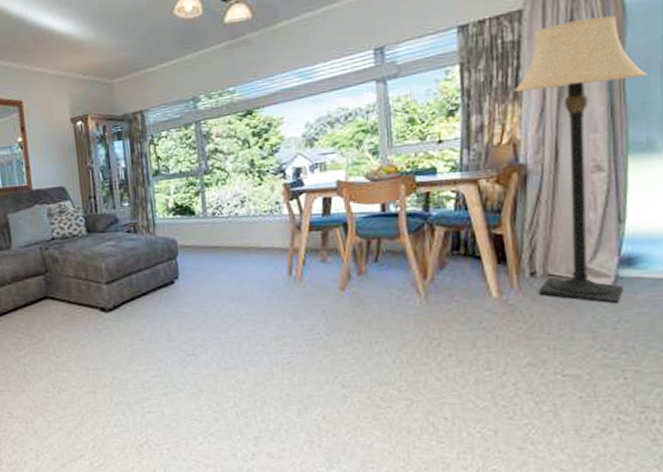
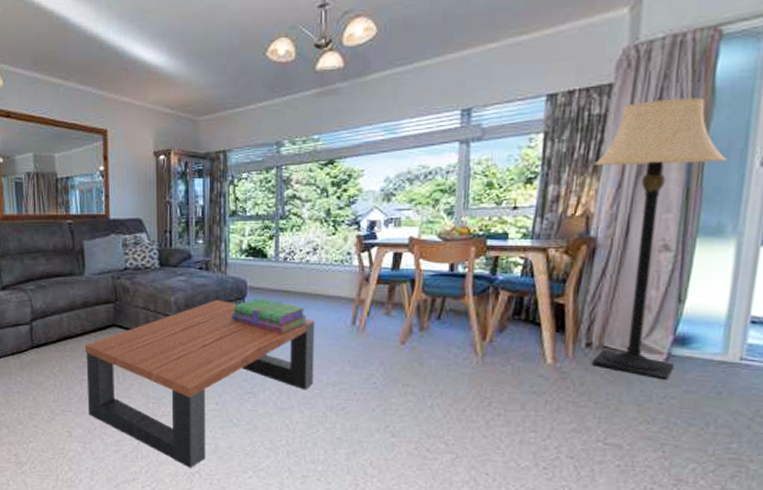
coffee table: none [18,261,256,439] -> present [85,299,315,468]
stack of books: none [165,255,242,291] -> present [232,297,307,334]

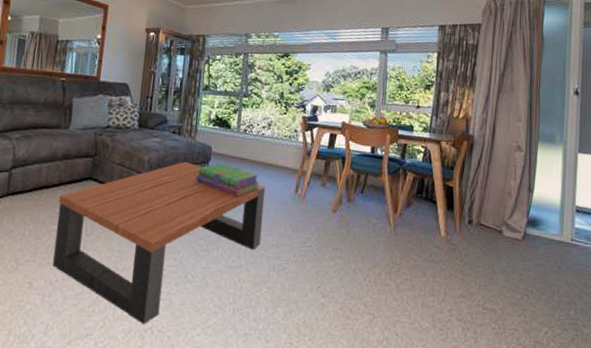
lamp: present [592,97,727,381] -> none [471,39,554,255]

